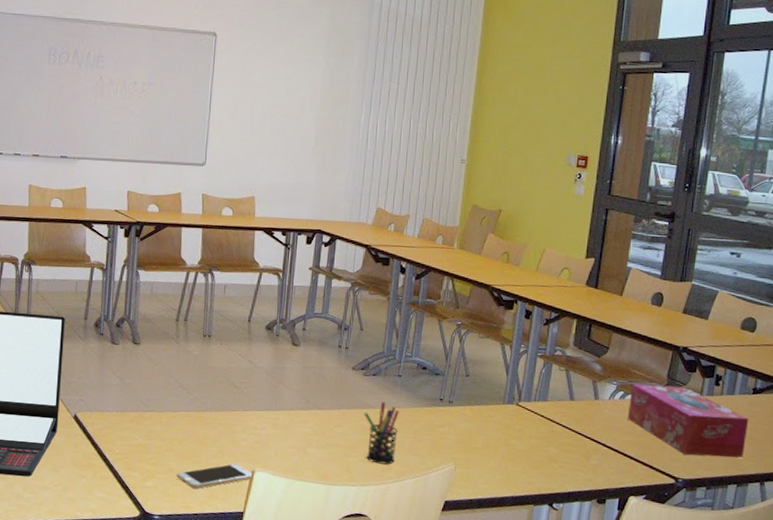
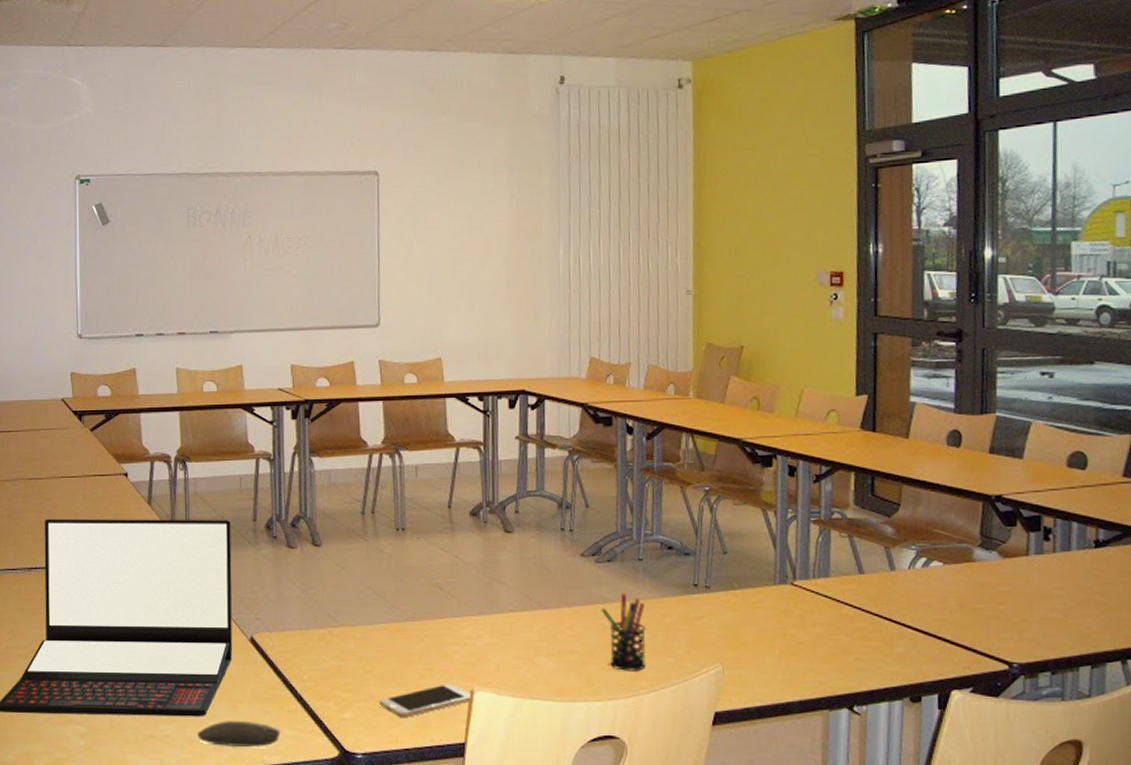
computer mouse: none [23,481,93,505] -> present [198,721,281,748]
tissue box: present [628,384,749,458] -> none [935,545,1095,632]

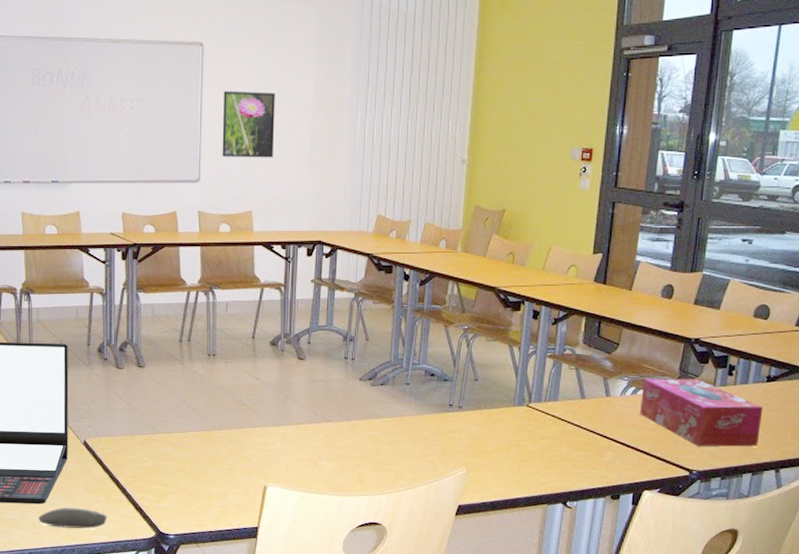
smartphone: present [379,684,472,717] -> none [189,480,265,507]
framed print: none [403,222,464,298] -> present [222,91,275,158]
pen holder: present [601,593,646,671] -> none [373,410,409,473]
tissue box: none [935,545,1095,632] -> present [640,378,764,447]

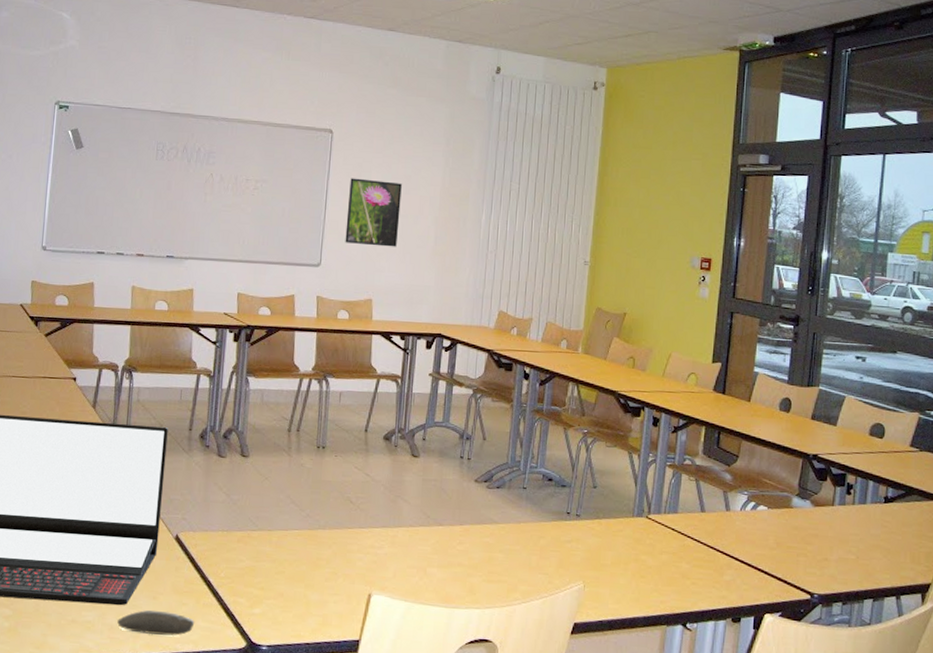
tissue box: present [640,378,764,447] -> none [760,494,882,570]

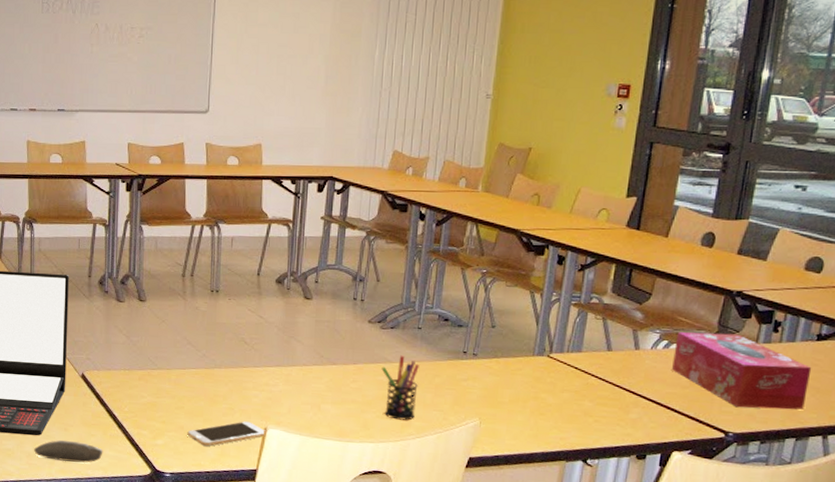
smartphone: none [287,587,369,615] -> present [187,421,265,446]
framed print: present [345,178,402,247] -> none [232,19,290,90]
pen holder: none [487,516,525,585] -> present [381,355,419,421]
tissue box: none [760,494,882,570] -> present [672,332,812,410]

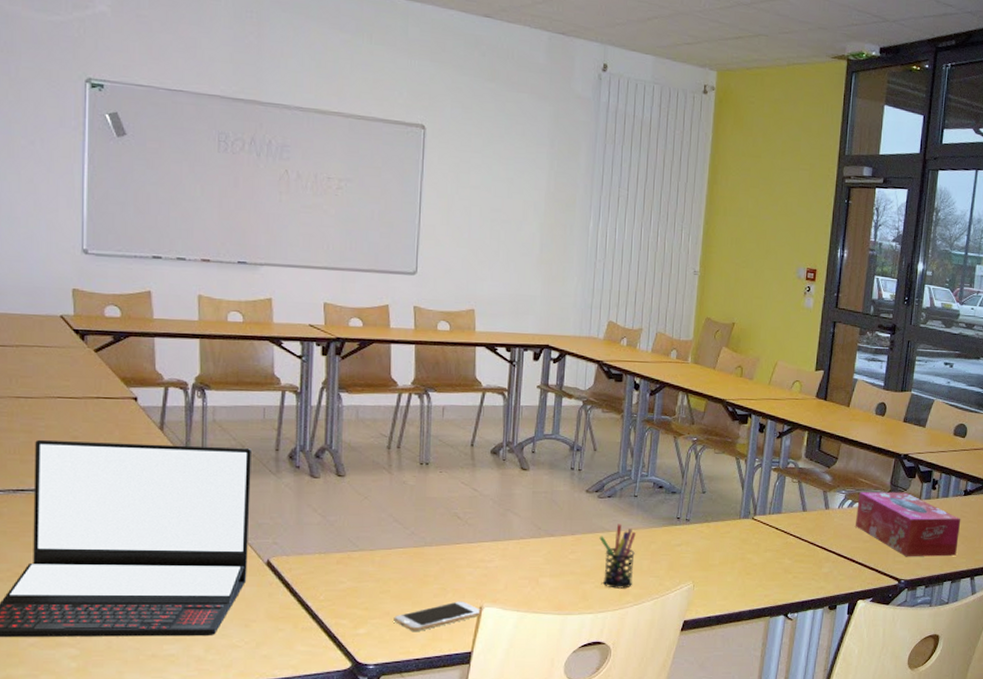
computer mouse: present [34,440,103,463] -> none [205,639,294,664]

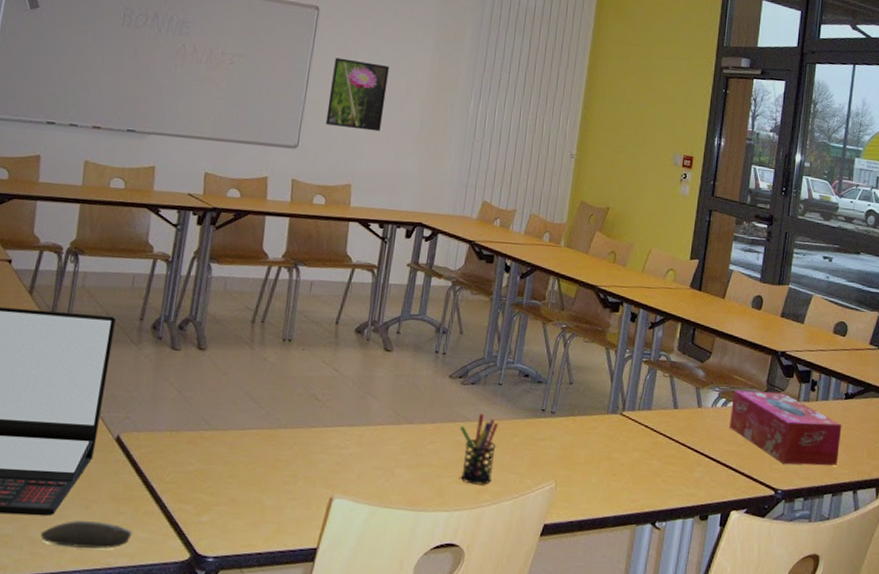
computer mouse: none [205,639,294,664] -> present [41,521,133,549]
smartphone: present [393,601,480,631] -> none [239,490,331,522]
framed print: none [443,179,504,255] -> present [325,57,389,132]

